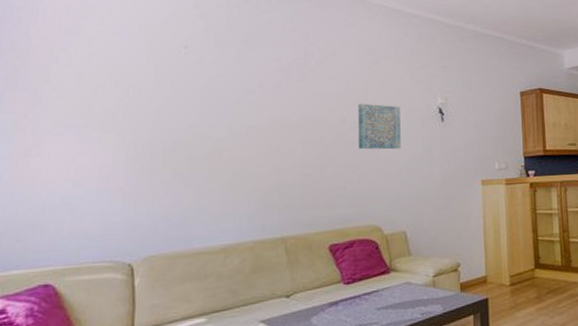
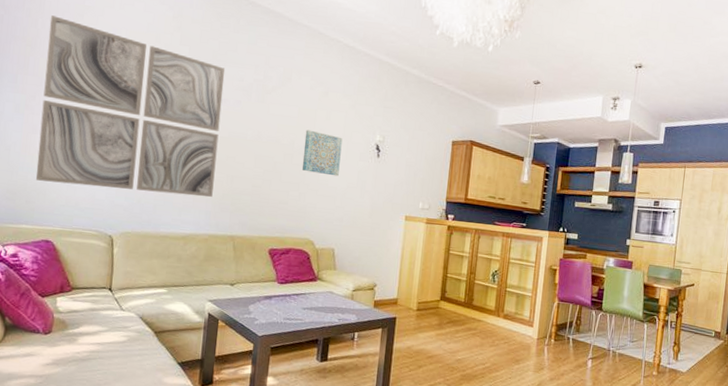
wall art: none [29,21,259,212] -> present [35,15,226,197]

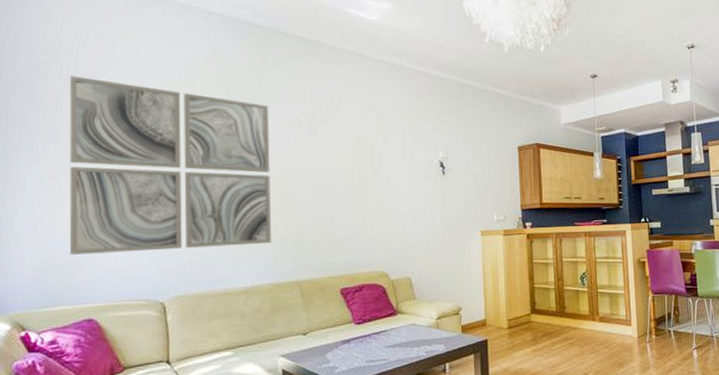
wall art: present [302,130,343,177] -> none [363,157,405,201]

